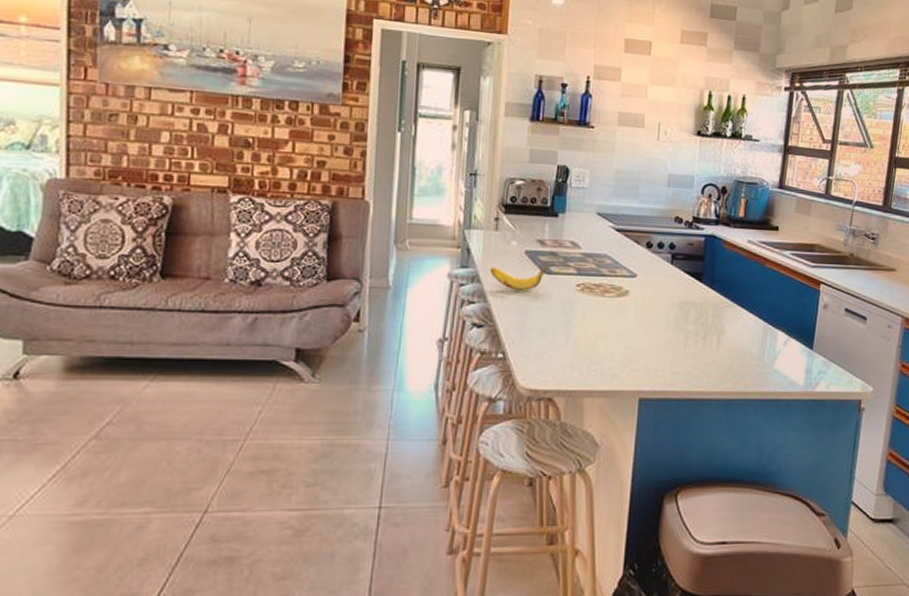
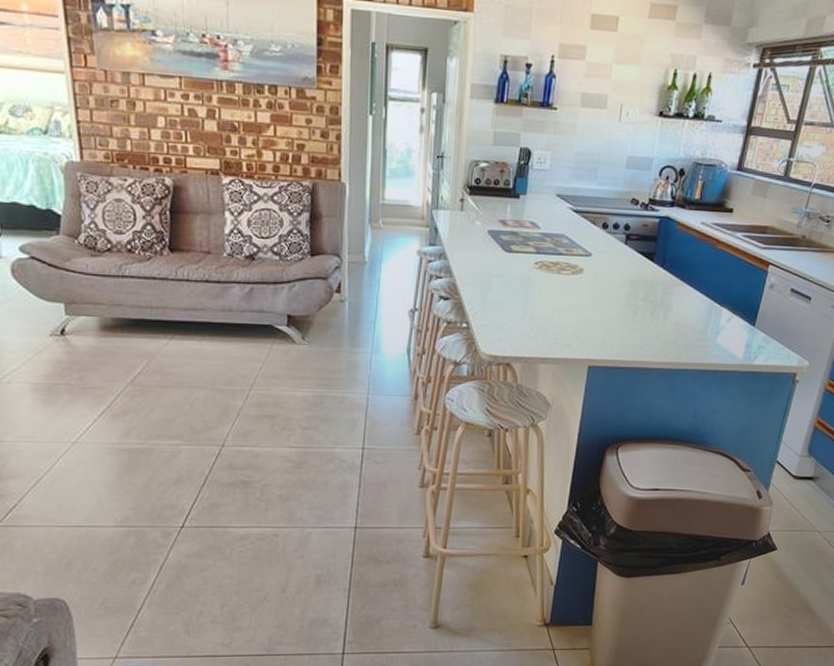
banana: present [490,266,546,292] -> none [455,244,507,268]

